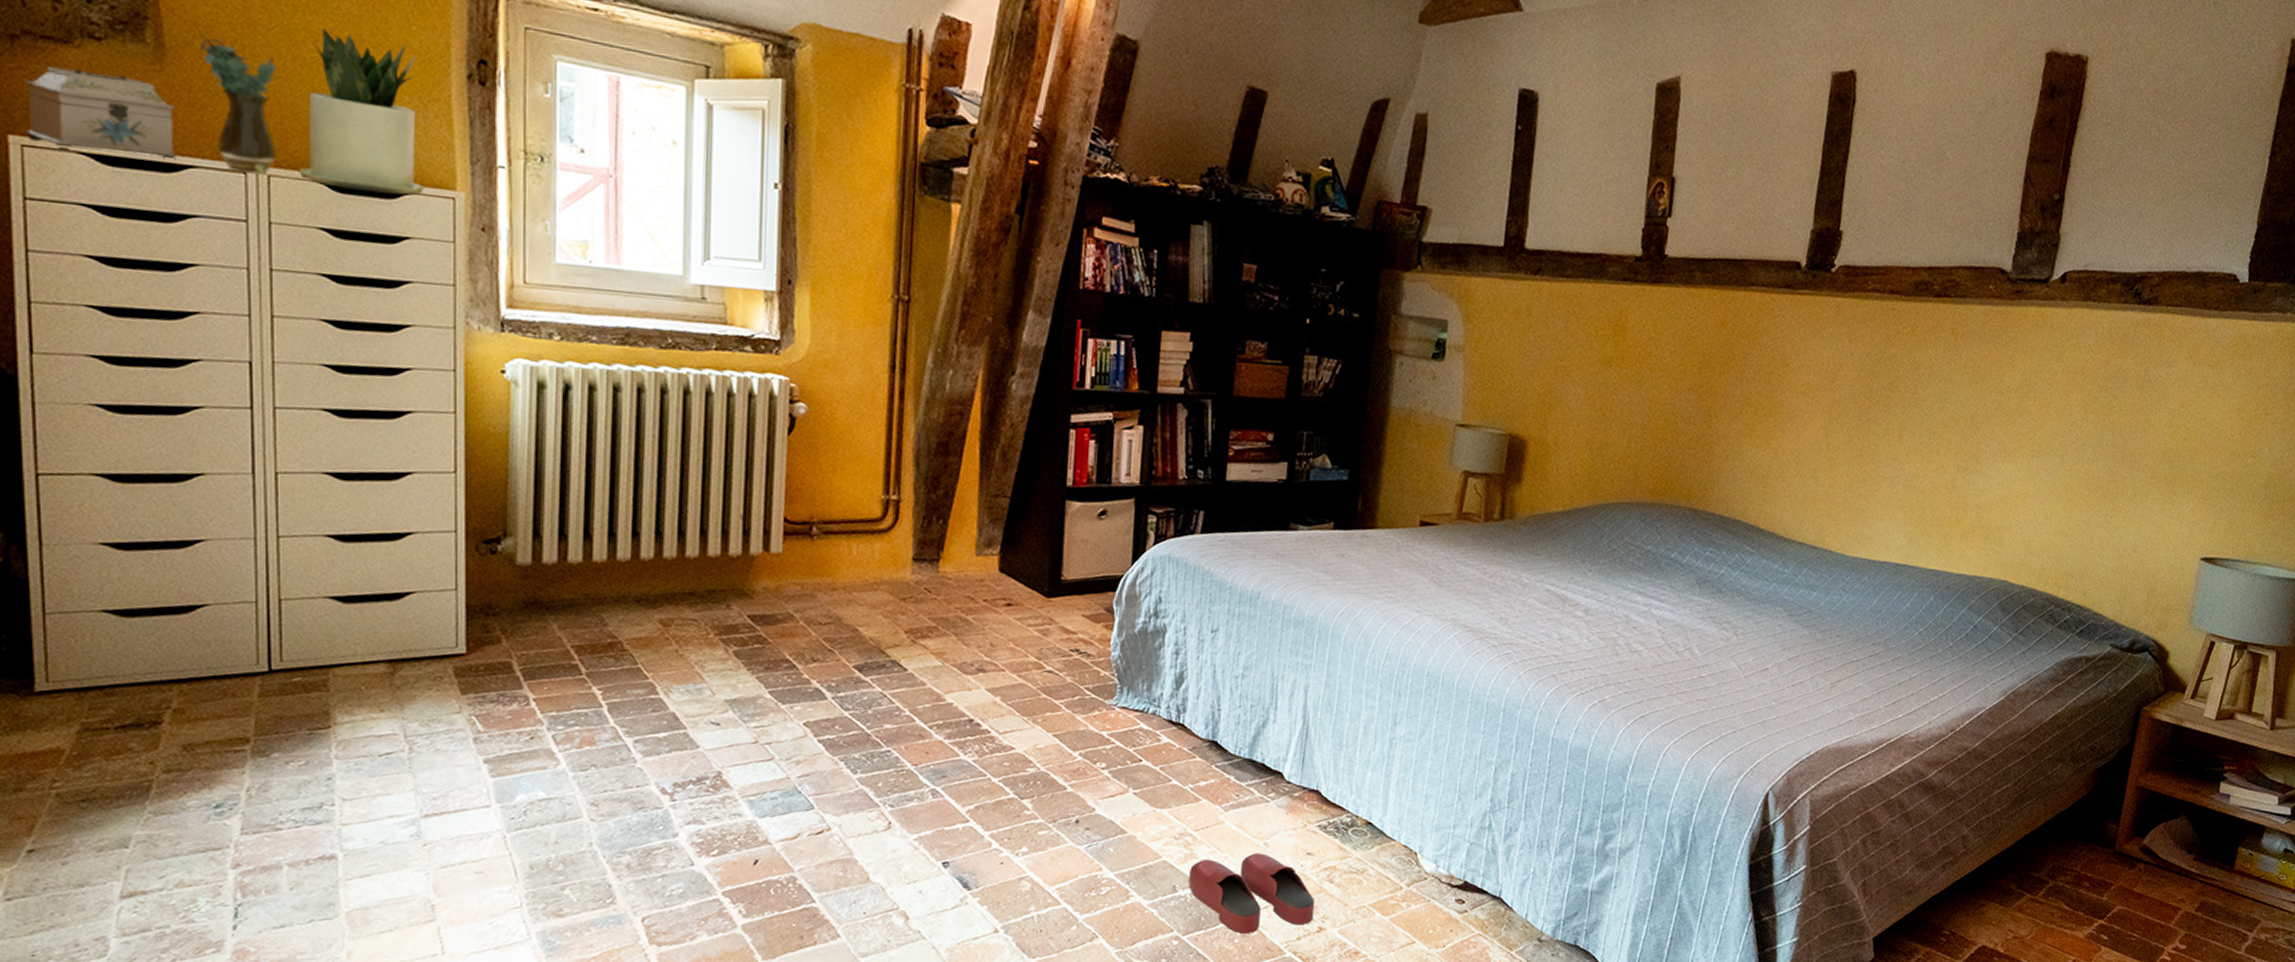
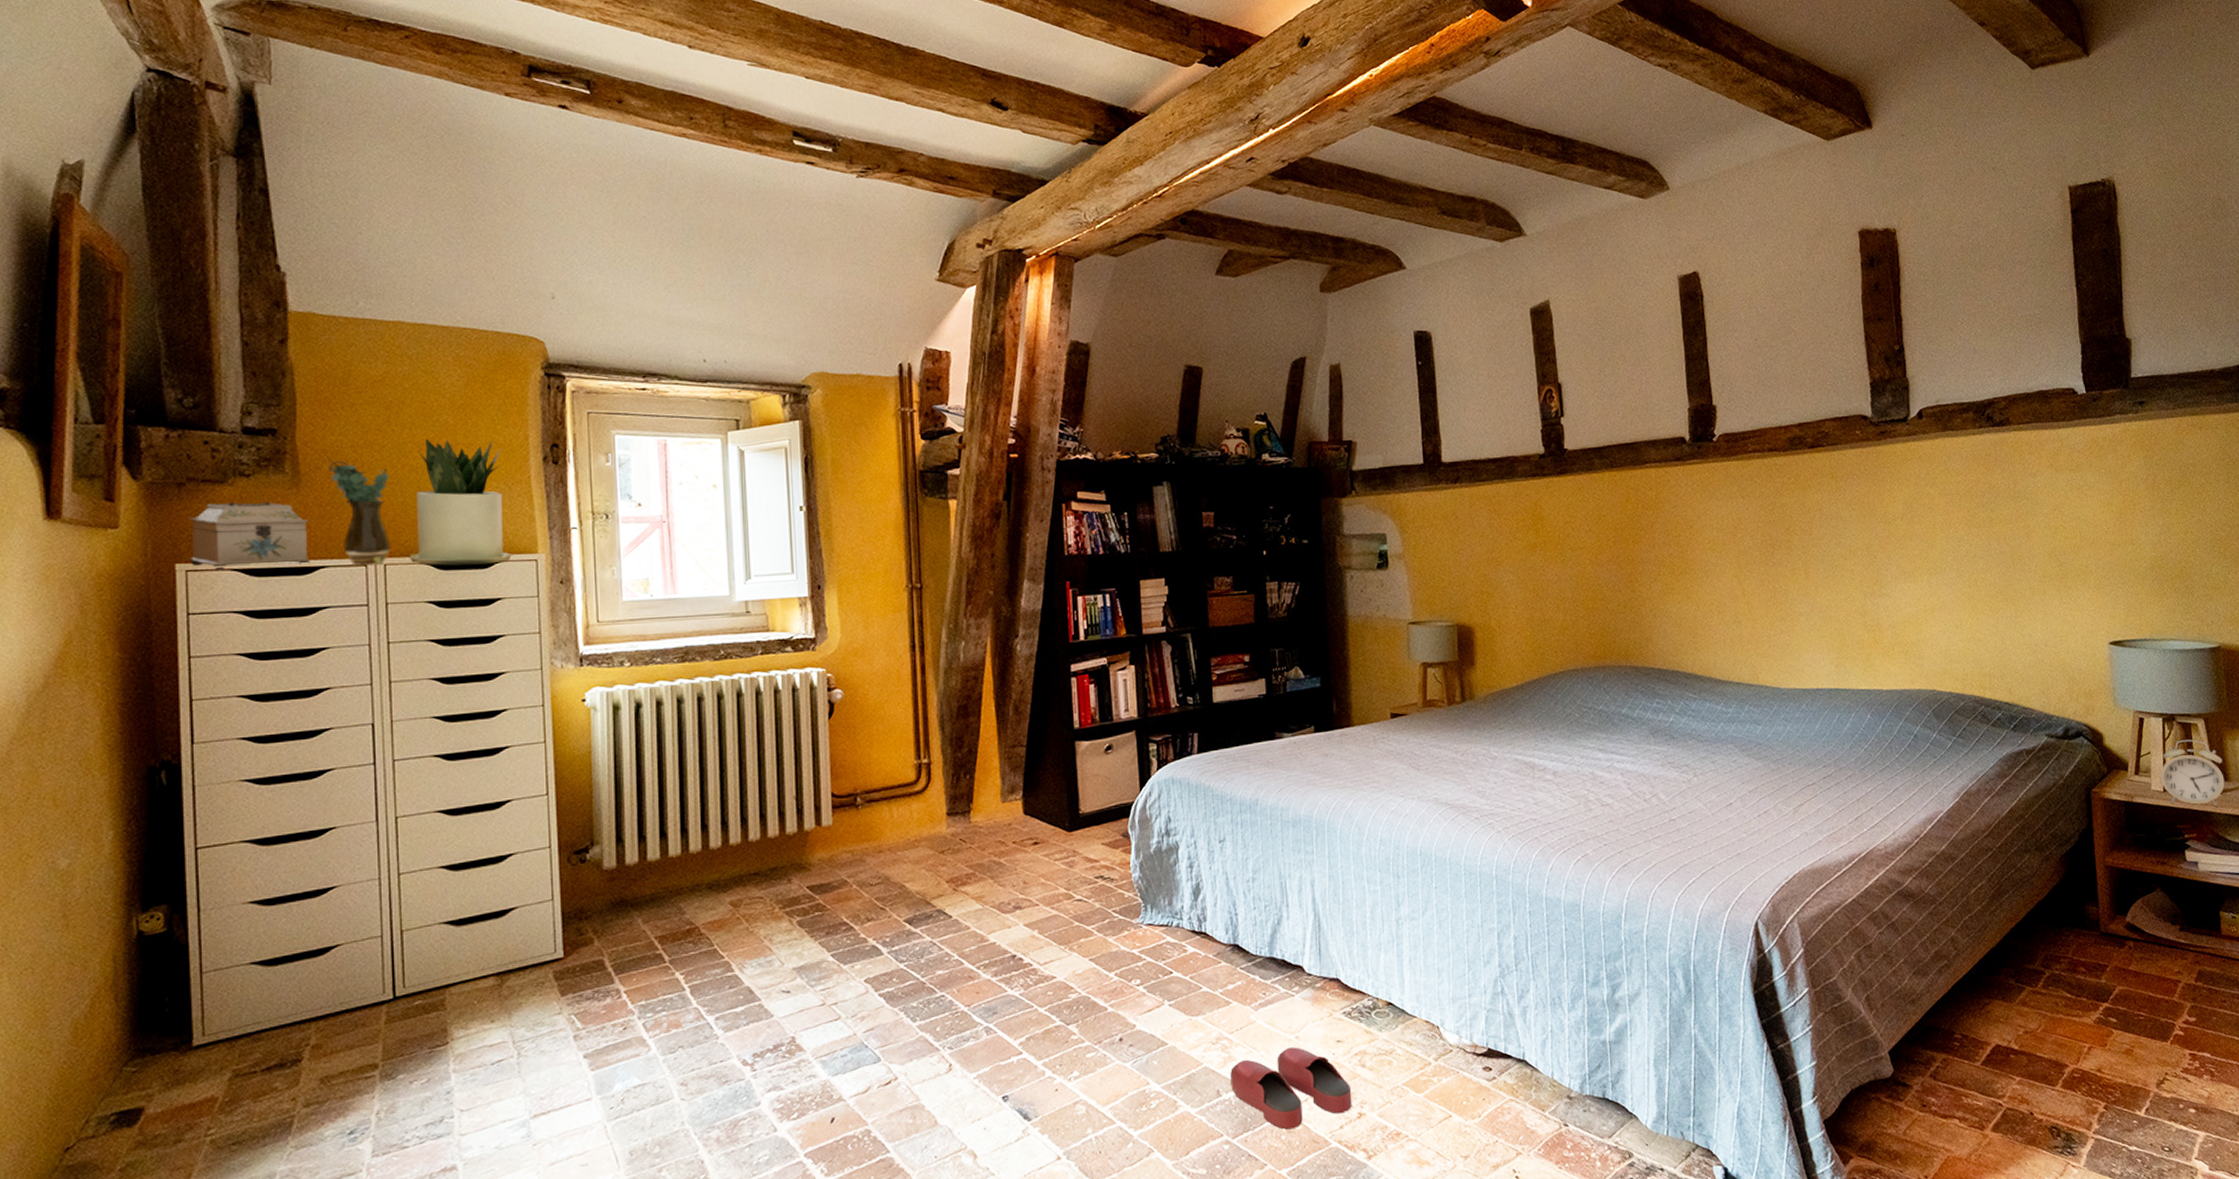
alarm clock: none [2215,670,2284,743] -> present [2160,739,2225,807]

